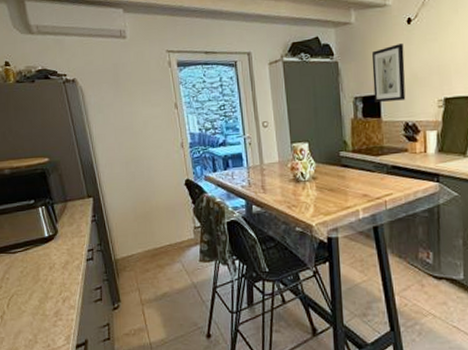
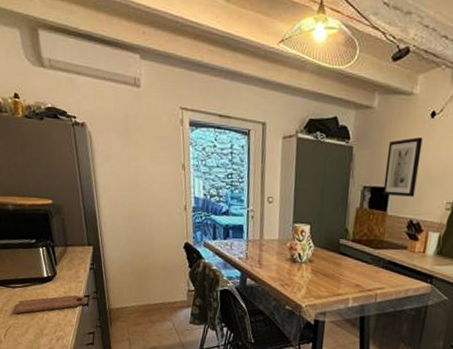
cutting board: none [17,250,90,281] -> present [15,295,86,314]

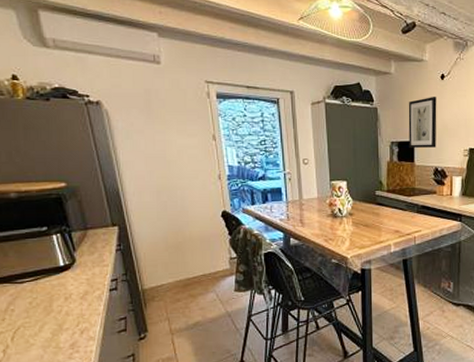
cutting board: present [15,295,86,314] -> none [24,280,114,312]

